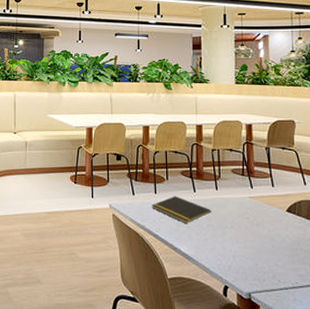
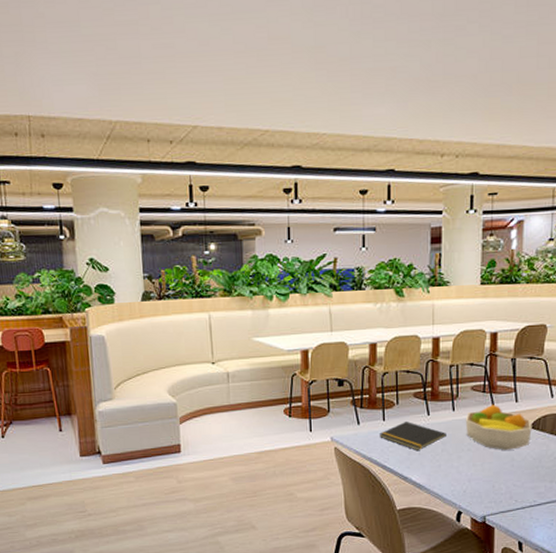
fruit bowl: none [227,186,289,231] -> present [465,404,532,450]

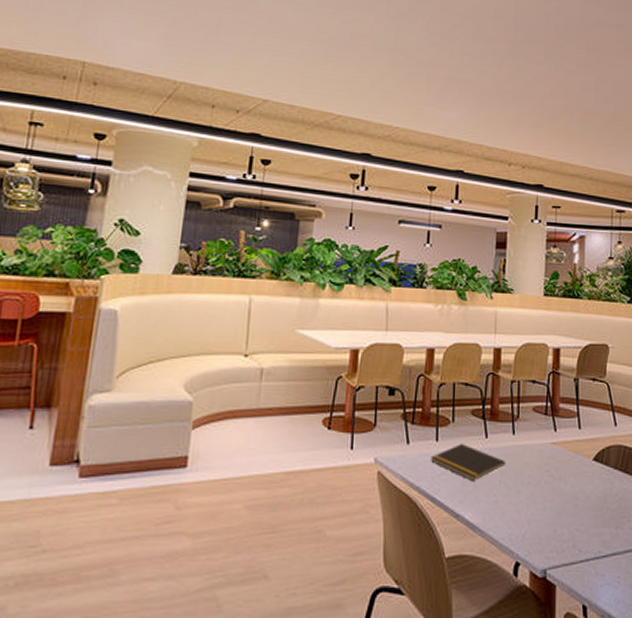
fruit bowl: present [465,404,532,450] -> none [525,429,596,486]

